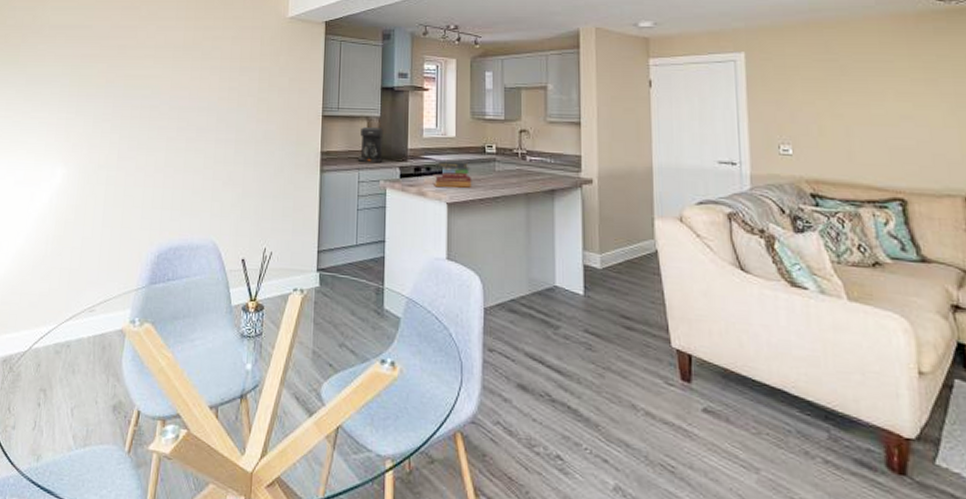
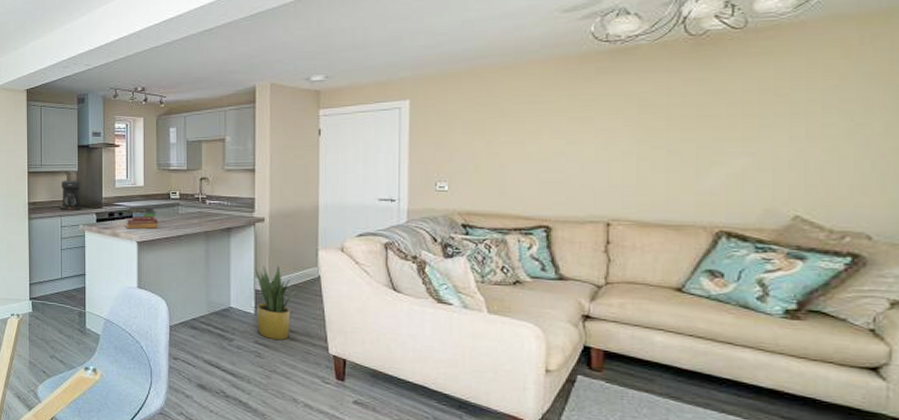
planter: none [583,236,633,330] -> present [255,265,298,341]

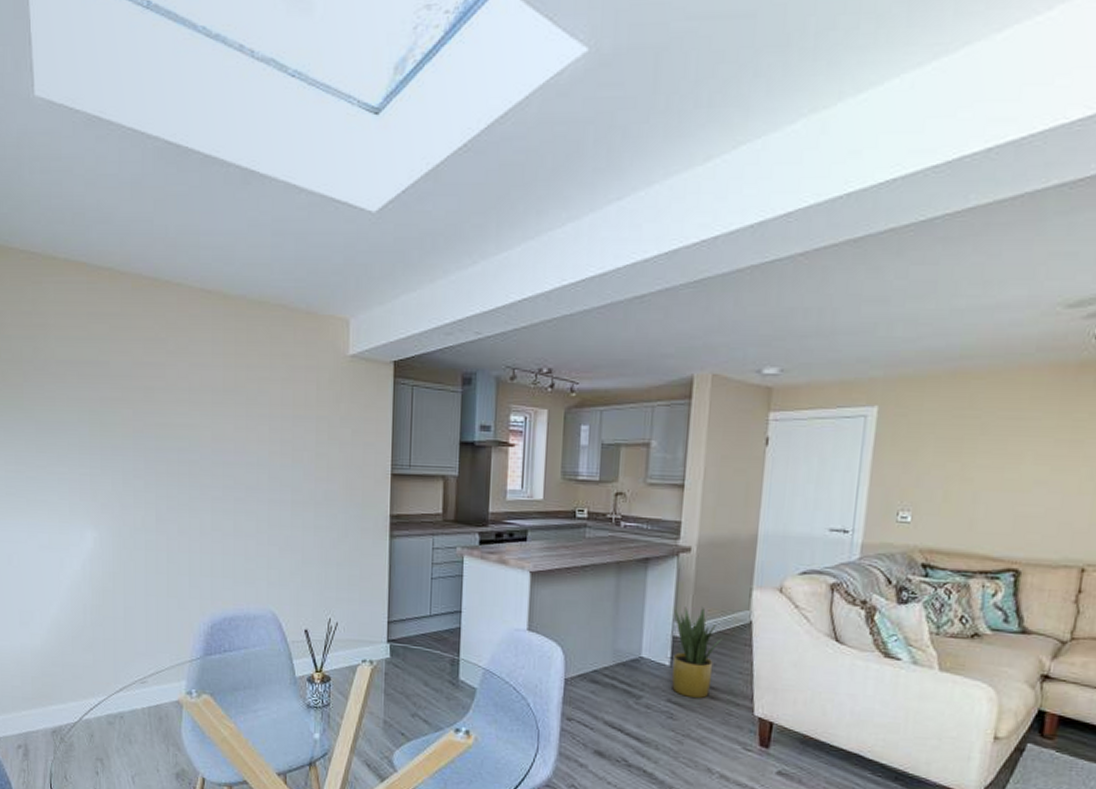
coffee maker: present [59,181,81,211] -> none [431,488,462,529]
books: present [124,206,159,229] -> none [515,525,560,556]

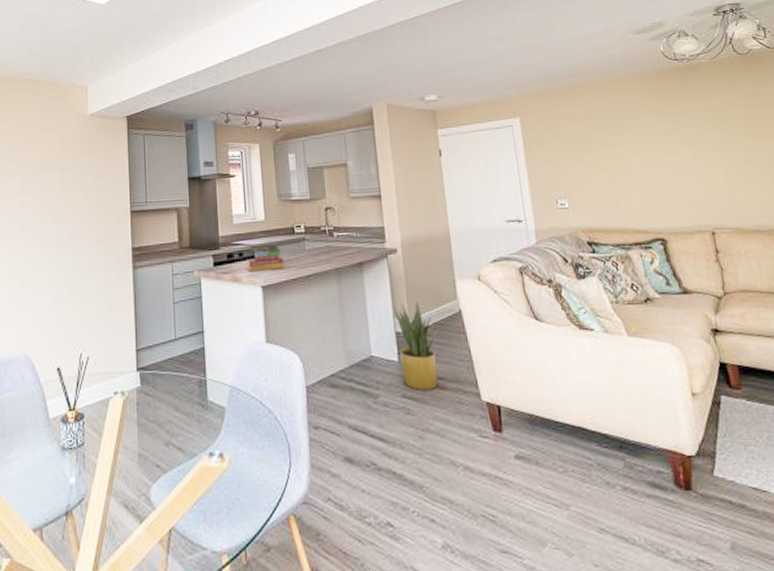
books: none [515,525,560,556] -> present [245,242,285,272]

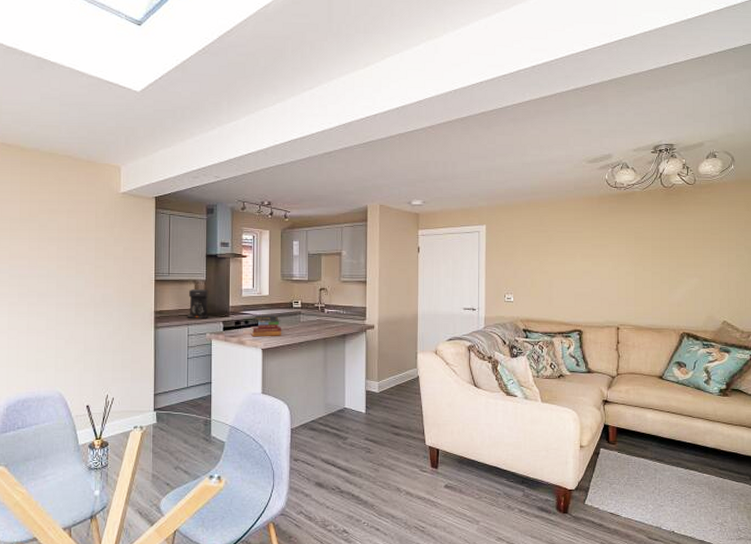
coffee maker: none [169,218,195,255] -> present [187,289,209,320]
planter: present [393,301,440,391] -> none [366,367,401,436]

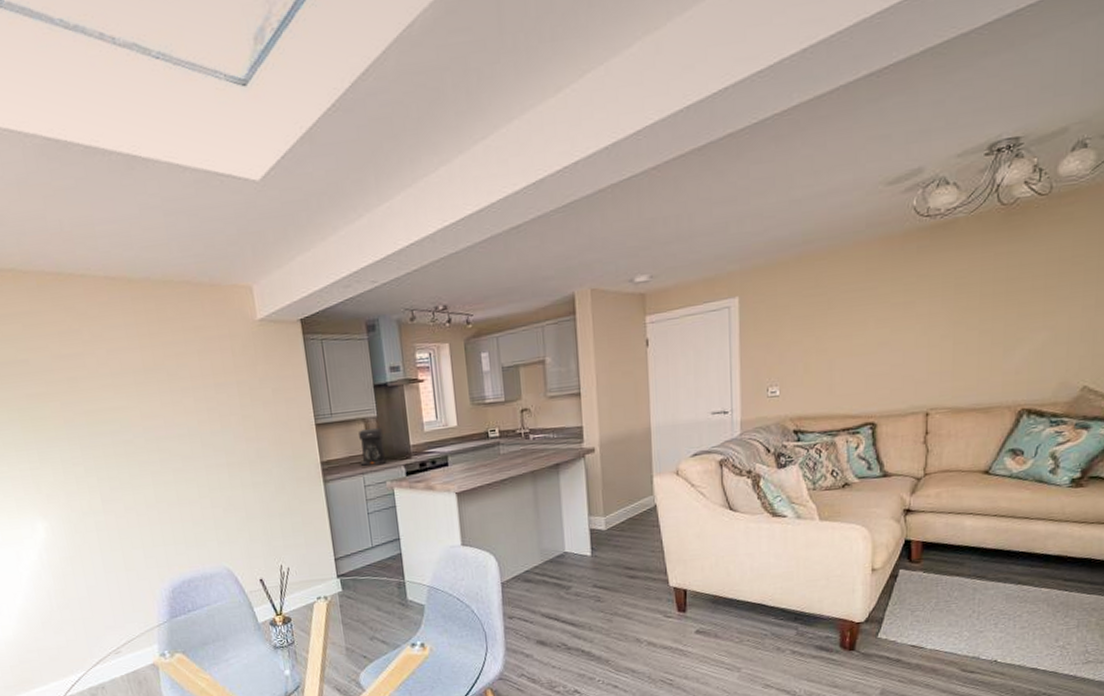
books: present [250,314,282,337] -> none [438,448,479,480]

